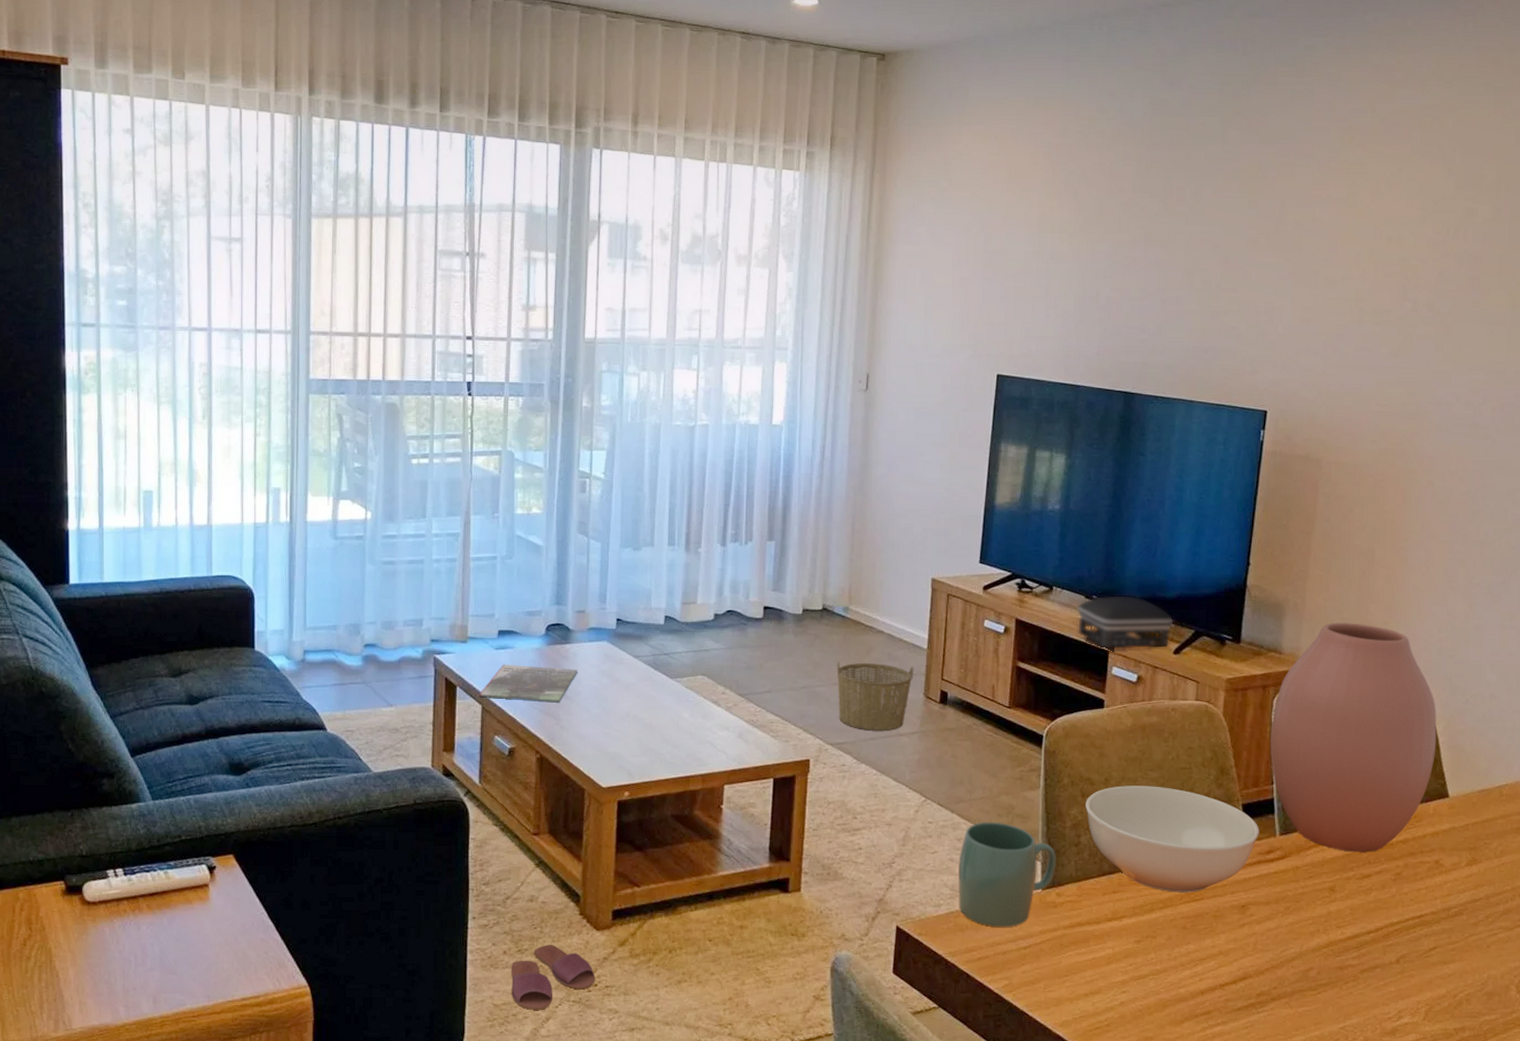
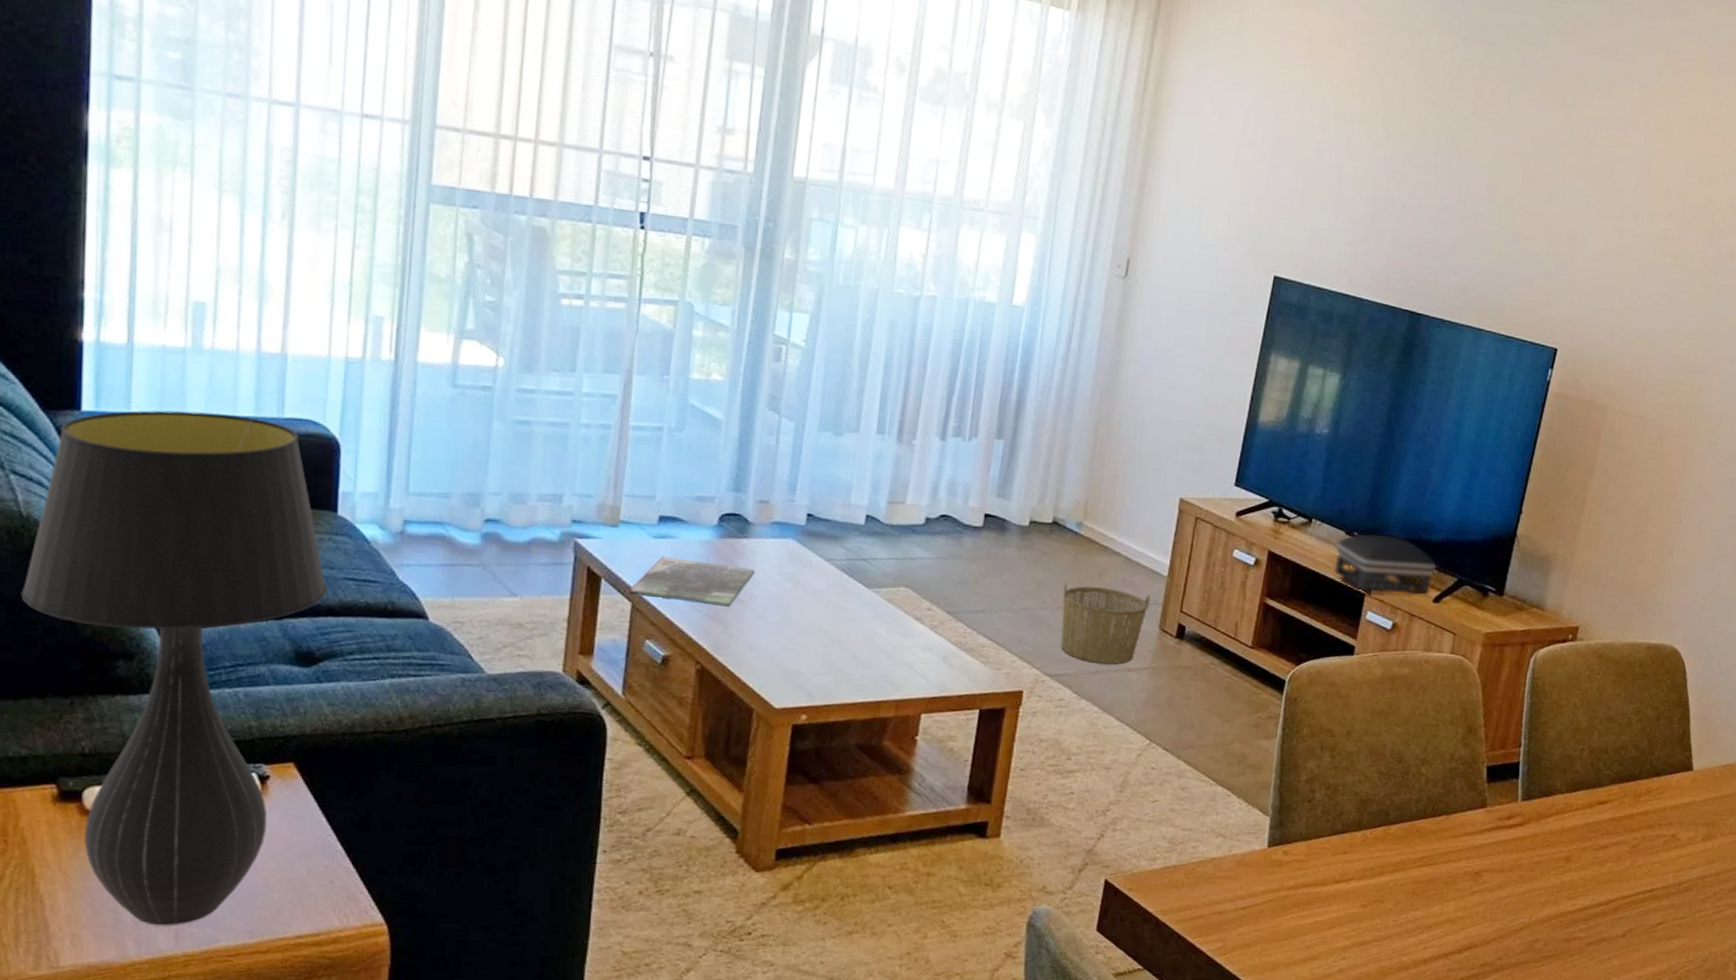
table lamp: none [33,577,250,993] -> present [21,410,328,926]
slippers: present [512,945,595,1010] -> none [645,886,750,960]
mug: present [958,822,1056,927] -> none [1175,770,1287,886]
bowl: present [1086,785,1259,893] -> none [1323,740,1502,857]
vase: present [1270,623,1437,852] -> none [1521,581,1691,823]

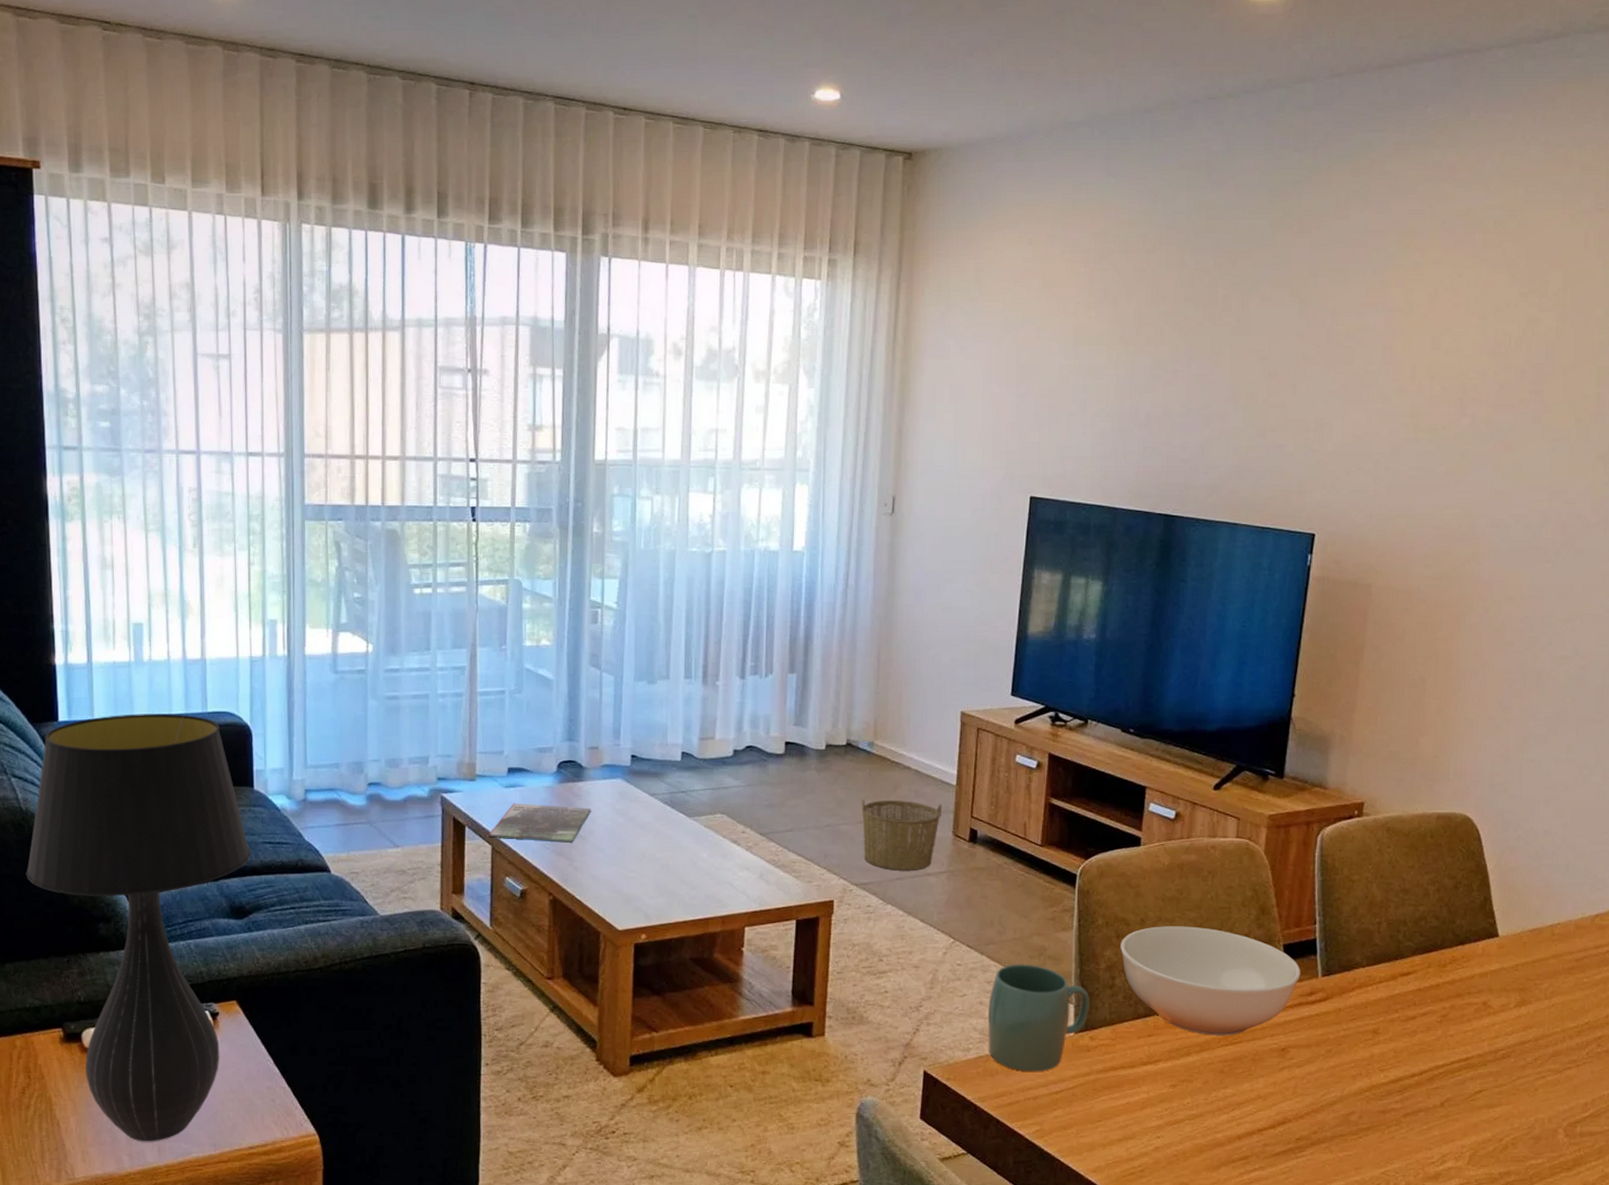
mug: none [1175,770,1287,886] -> present [988,964,1090,1072]
bowl: none [1323,740,1502,857] -> present [1120,926,1301,1036]
wireless router: present [1334,533,1437,595] -> none [1113,729,1214,784]

